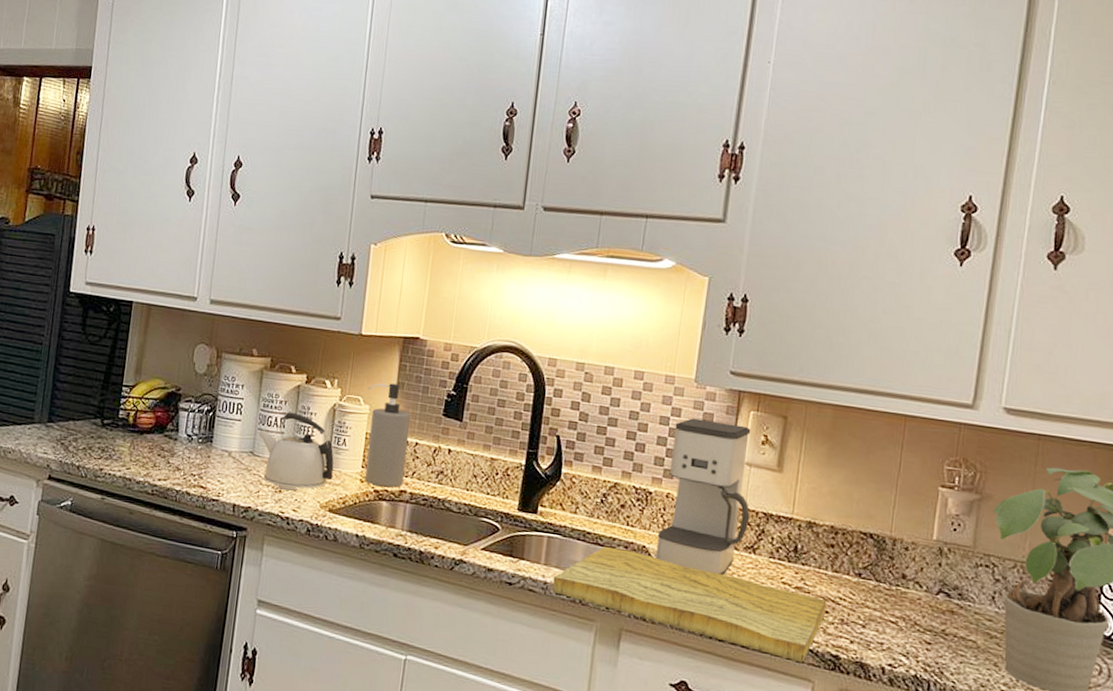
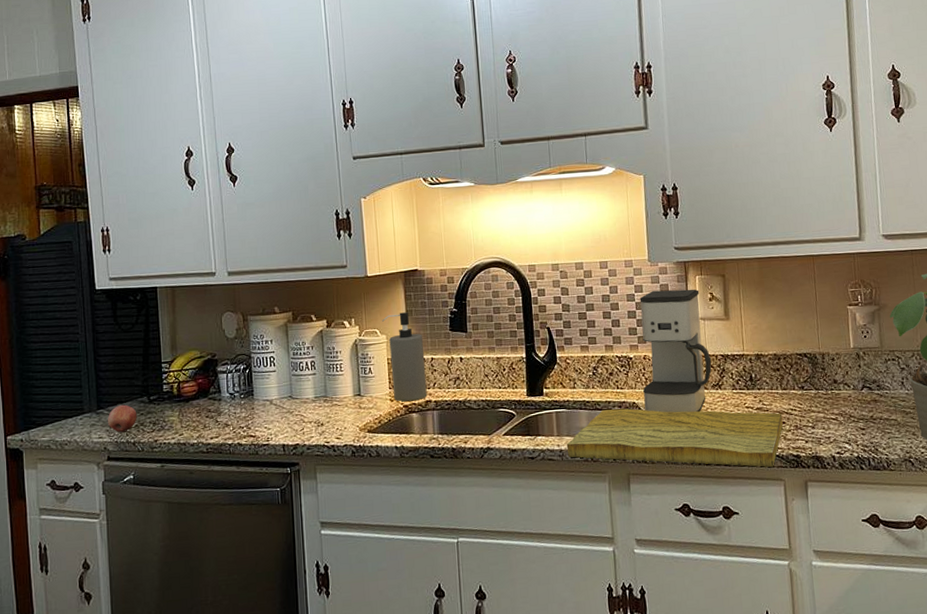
fruit: none [55,422,87,453] -> present [107,404,137,433]
kettle: present [258,412,334,491] -> none [293,354,366,423]

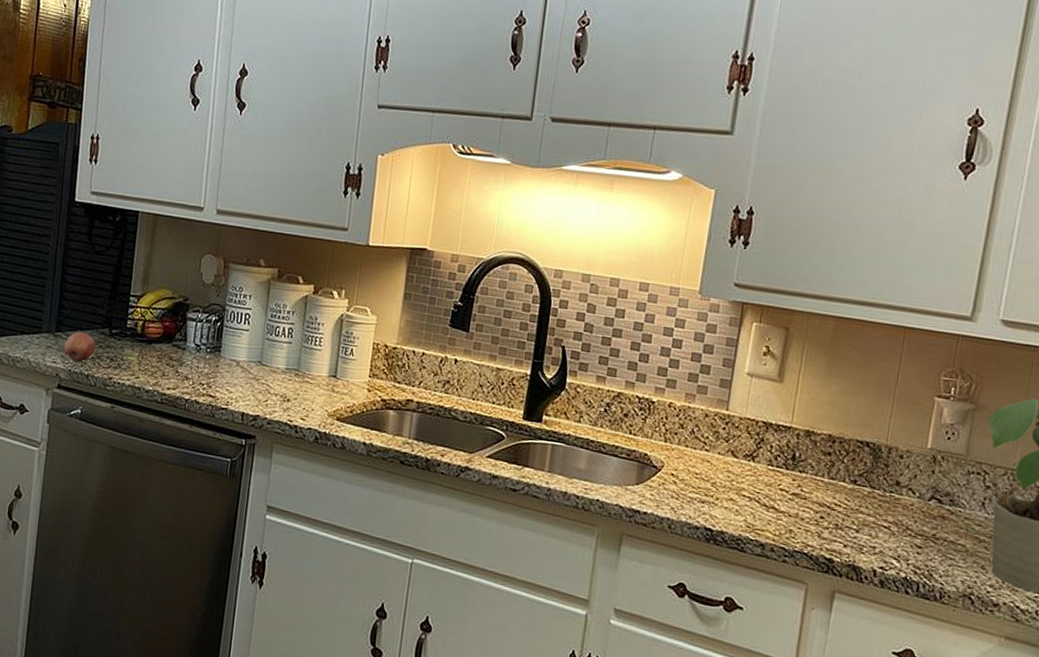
soap dispenser: present [381,312,427,402] -> none [372,294,418,397]
cutting board: present [566,408,784,468] -> none [556,454,823,566]
coffee maker: present [639,289,712,413] -> none [657,329,753,483]

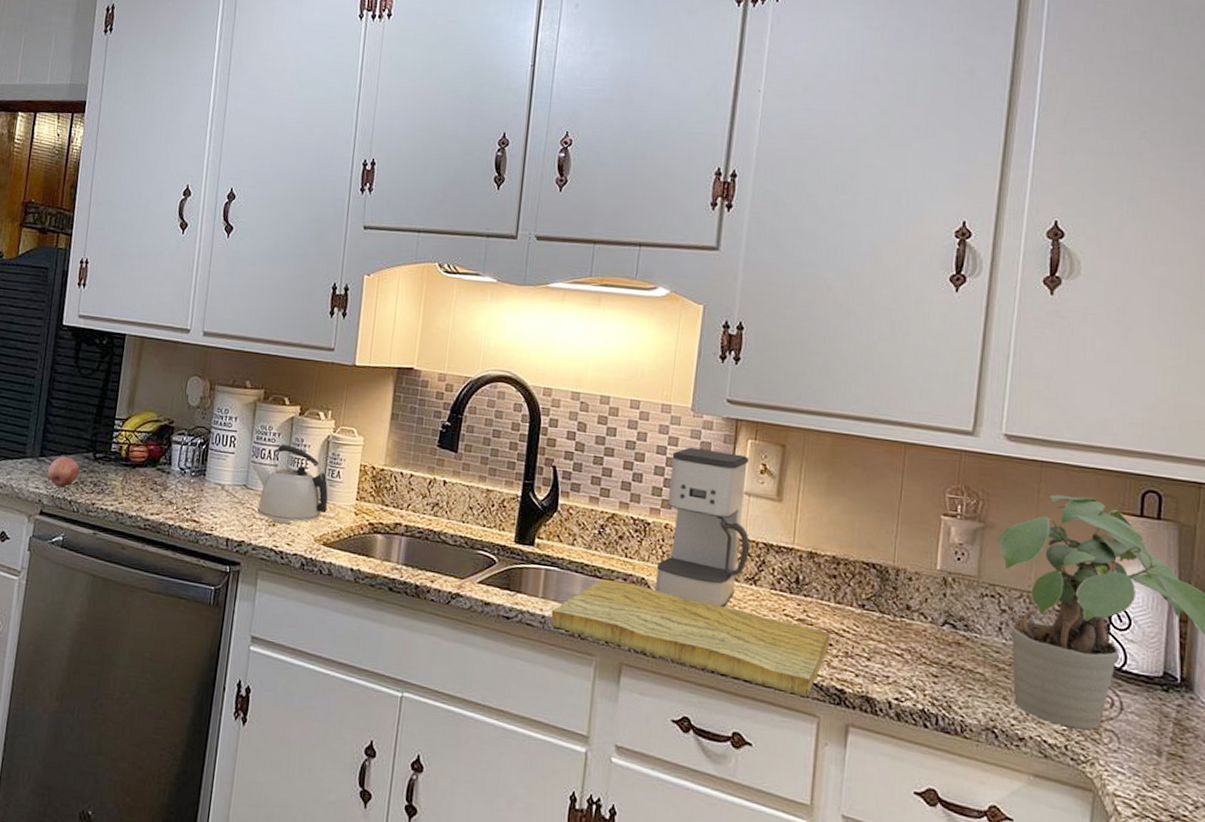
kettle: none [266,322,342,400] -> present [251,444,328,524]
cutting board: none [556,454,823,566] -> present [550,579,831,698]
coffee maker: none [657,329,753,483] -> present [655,447,750,608]

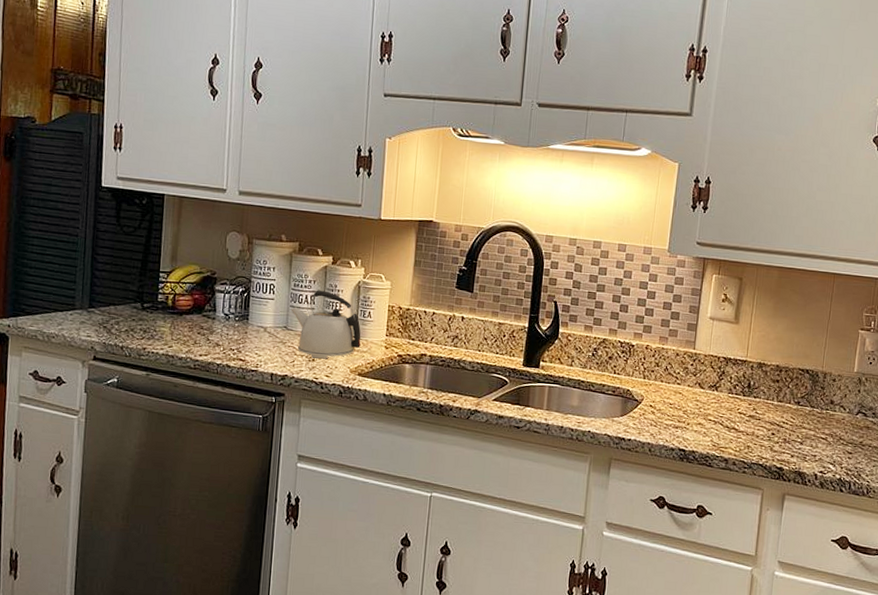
fruit: present [47,456,80,487] -> none [97,307,129,335]
cutting board: present [550,579,831,698] -> none [553,392,773,476]
coffee maker: present [655,447,750,608] -> none [638,282,714,410]

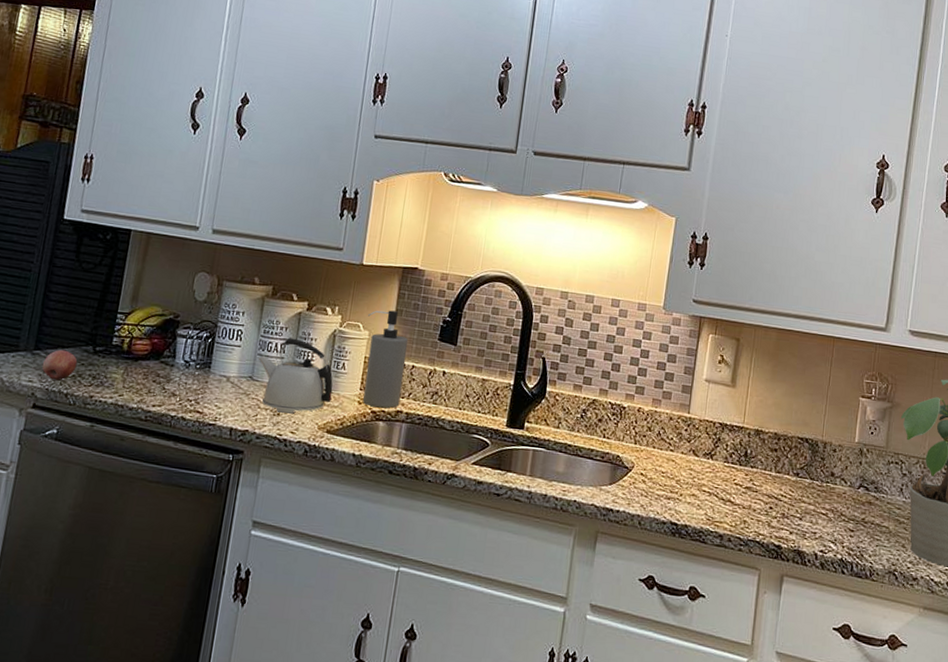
fruit: none [97,307,129,335] -> present [41,349,78,381]
soap dispenser: none [388,261,428,352] -> present [362,310,408,408]

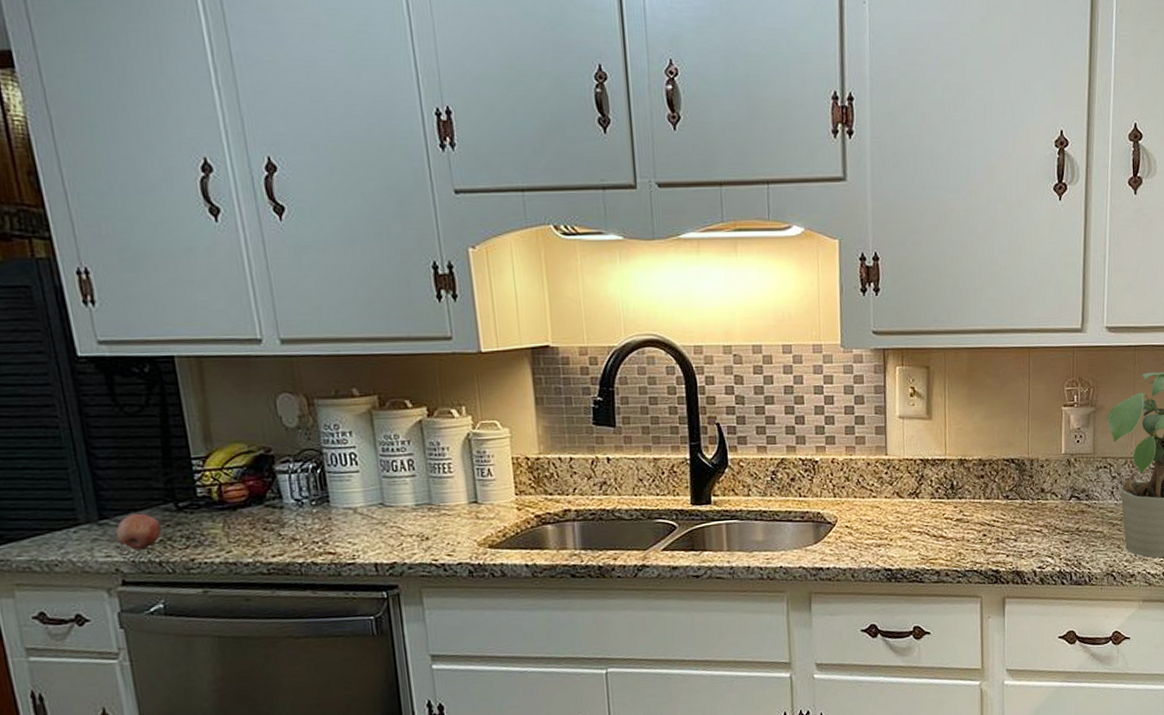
kettle: present [258,337,333,414] -> none [384,451,485,536]
soap dispenser: present [362,310,408,408] -> none [502,400,566,511]

